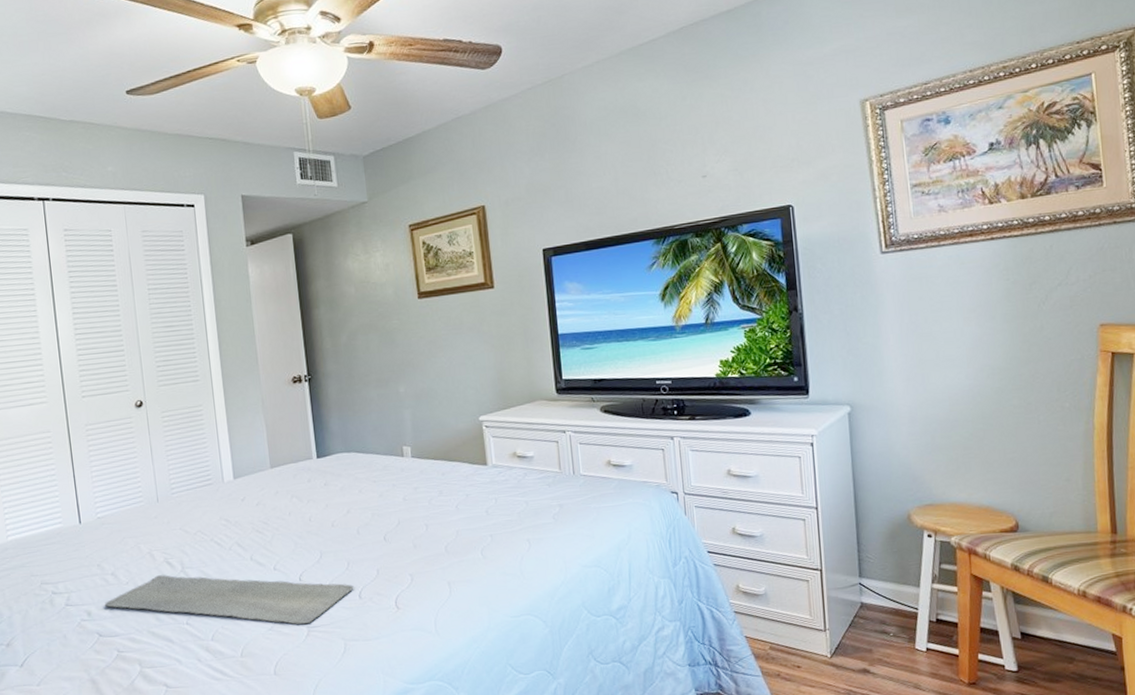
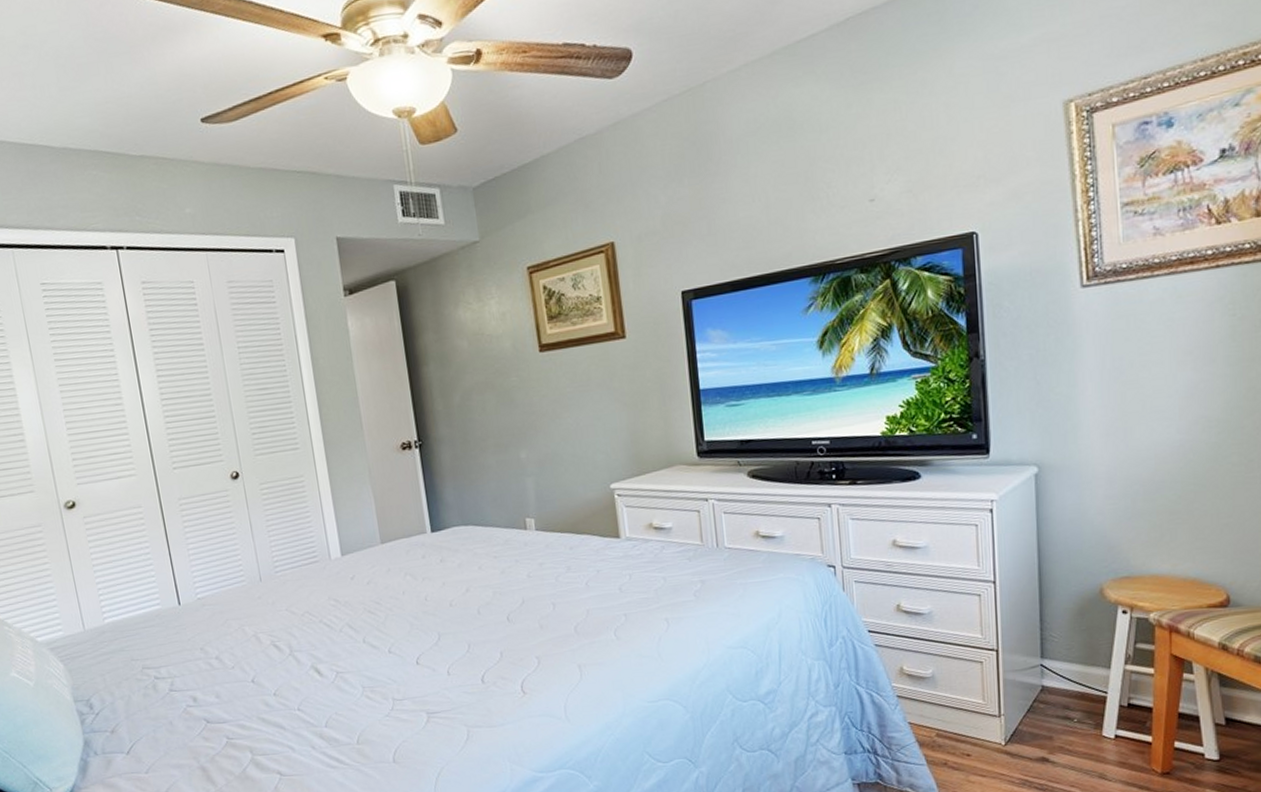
bath mat: present [104,574,354,624] -> none [210,657,476,710]

